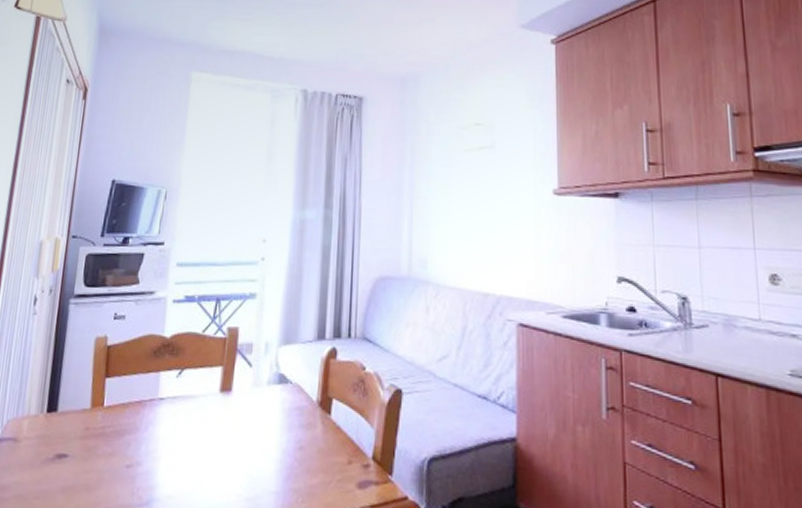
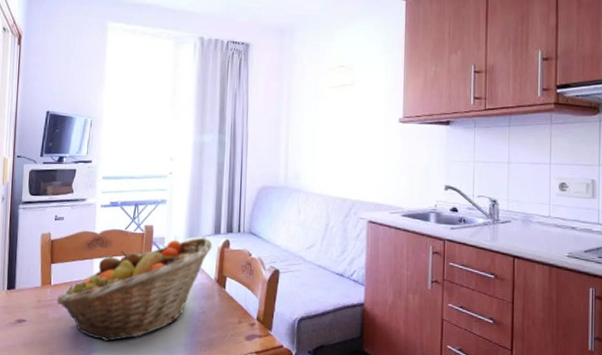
fruit basket: none [109,343,315,488] -> present [56,237,213,342]

